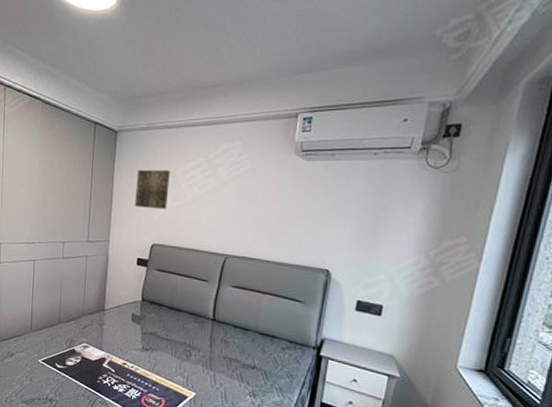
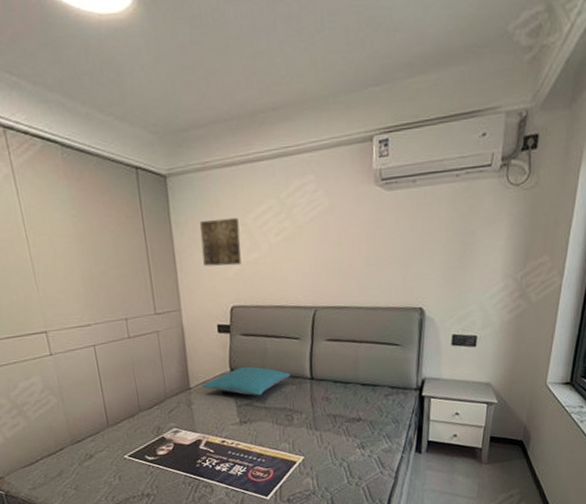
pillow: none [115,298,195,328] -> present [202,366,291,396]

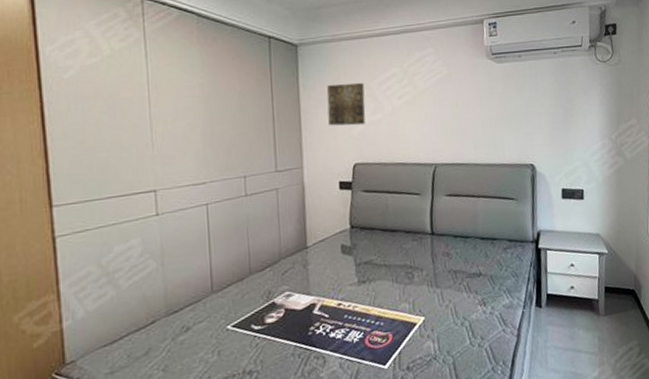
pillow: present [202,366,291,396] -> none [320,222,412,254]

